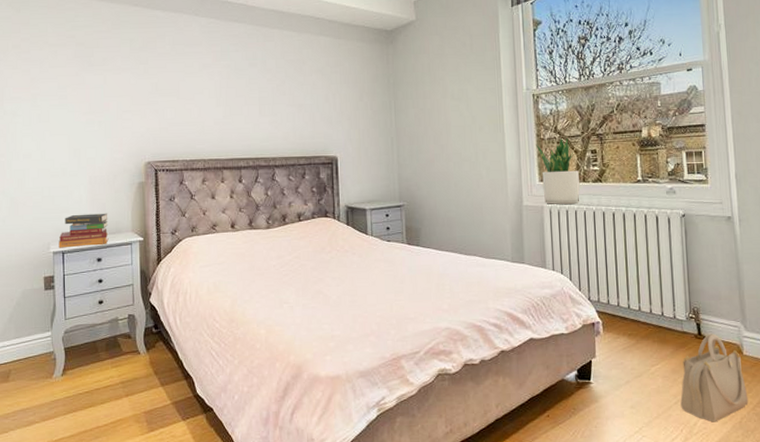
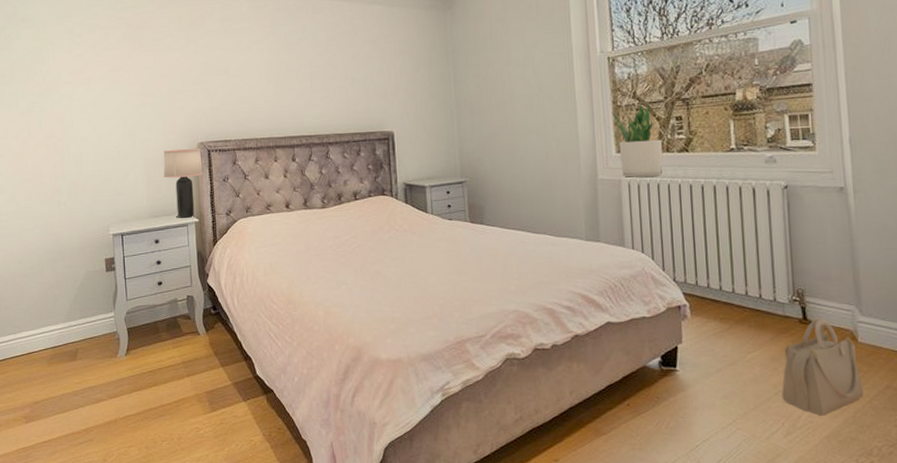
books: present [58,213,109,248] -> none [117,195,165,230]
table lamp: none [108,167,150,237] -> present [163,148,204,218]

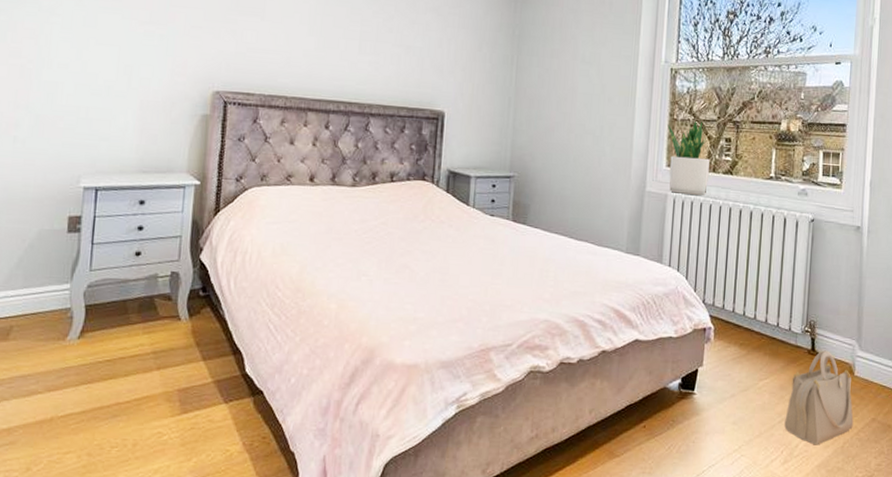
table lamp: present [163,148,204,218] -> none [162,93,216,179]

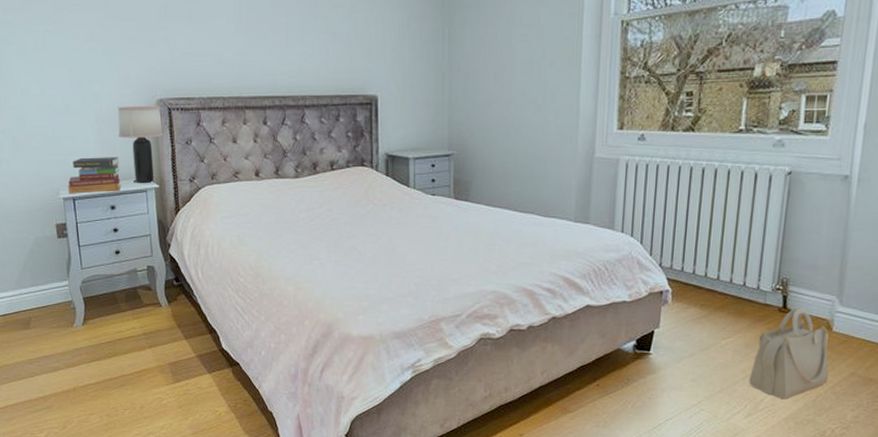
books: none [91,144,158,185] -> present [68,157,122,194]
table lamp: none [162,93,216,179] -> present [117,105,164,183]
planter: present [667,121,710,196] -> none [618,77,668,158]

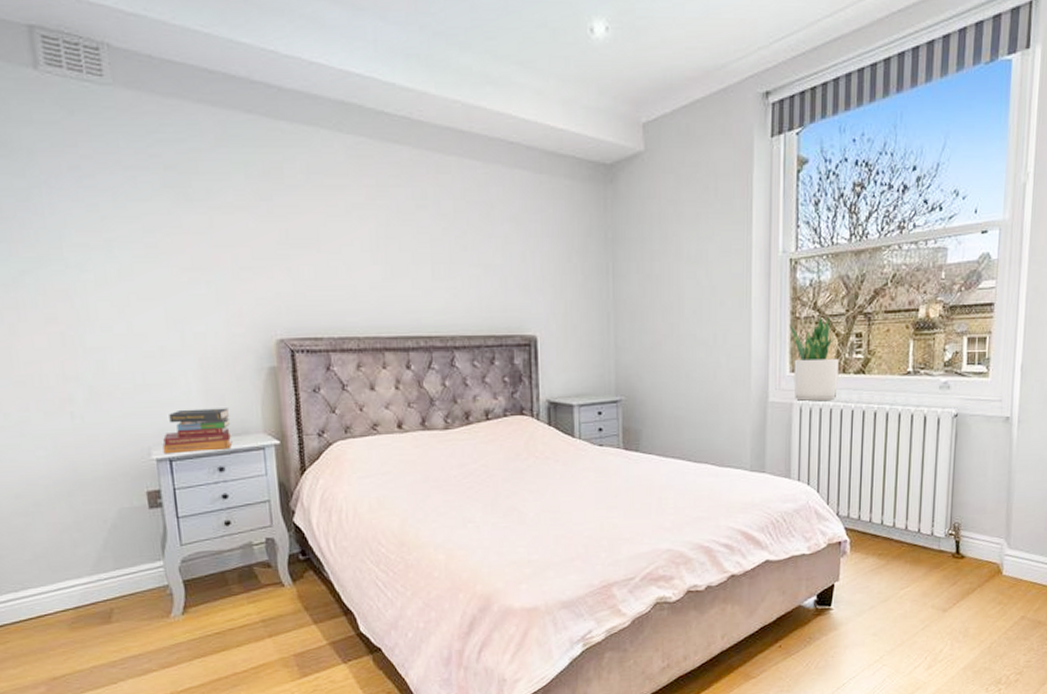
table lamp: present [117,105,164,183] -> none [227,346,286,439]
planter: none [618,77,668,158] -> present [789,318,839,402]
handbag: present [749,307,829,399] -> none [928,552,1002,648]

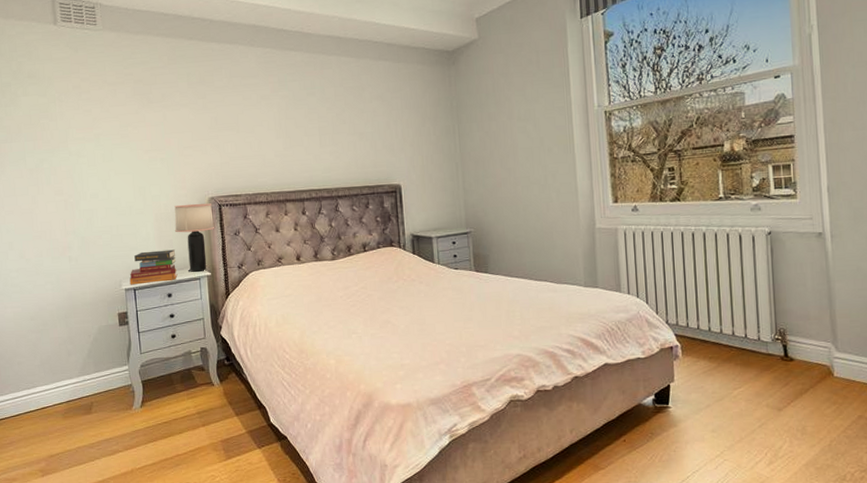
table lamp: none [227,346,286,439] -> present [174,203,215,272]
planter: present [789,318,839,402] -> none [609,156,657,226]

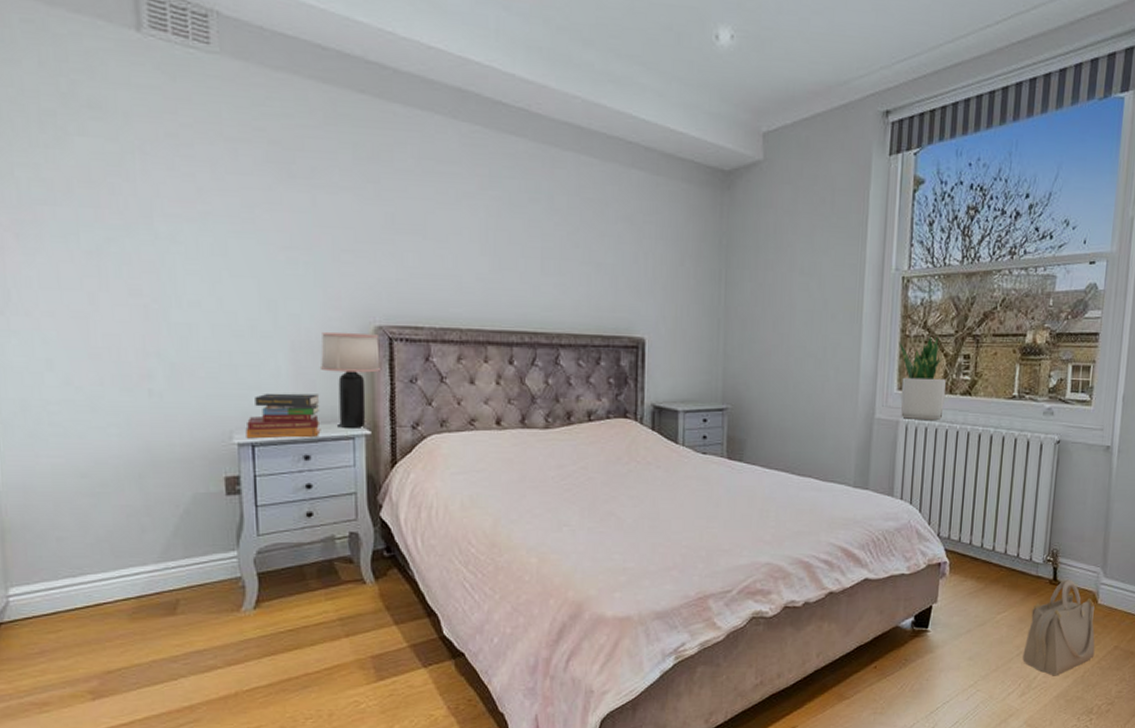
planter: none [609,156,657,226] -> present [899,337,946,421]
handbag: none [765,355,839,446] -> present [1023,579,1095,676]

